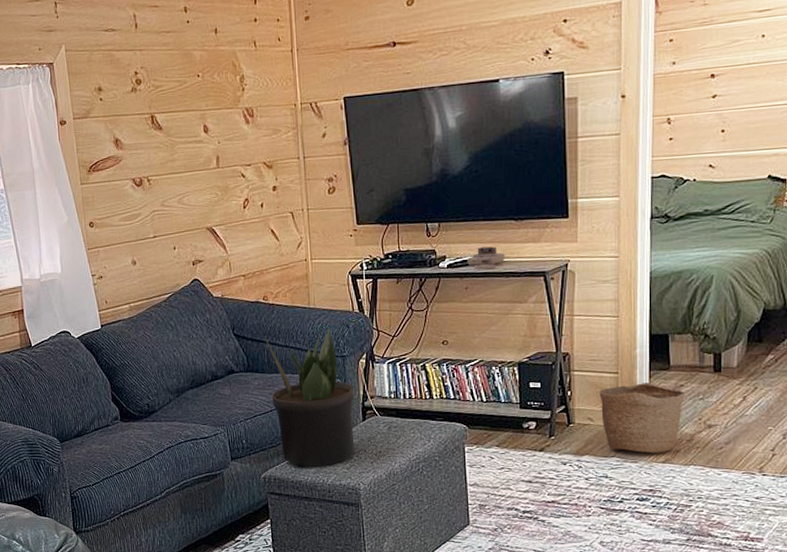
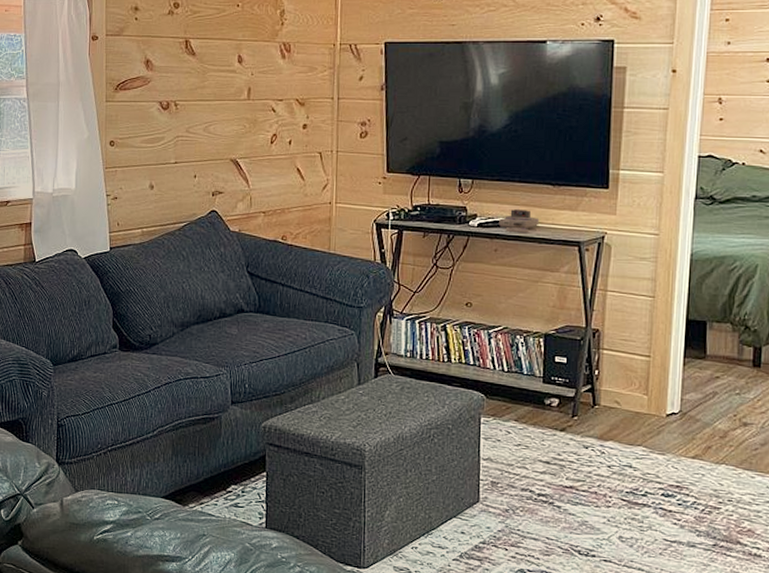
planter: present [264,328,355,467] -> none [279,276,369,422]
basket: present [599,383,685,453] -> none [629,370,720,447]

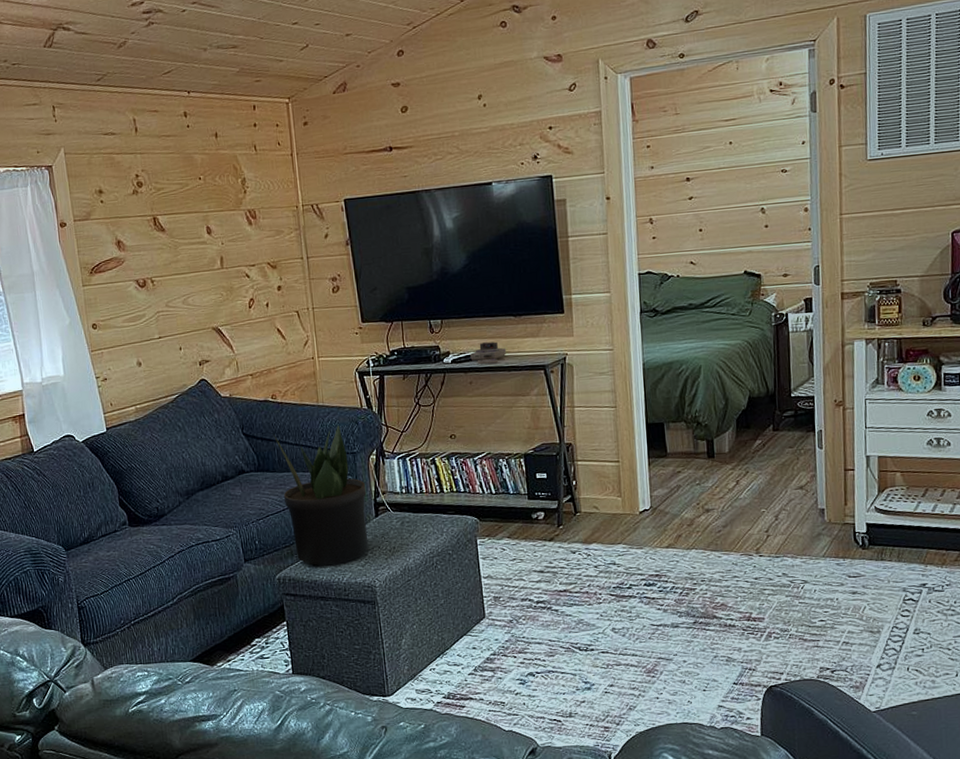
planter: none [279,276,369,422] -> present [274,425,369,566]

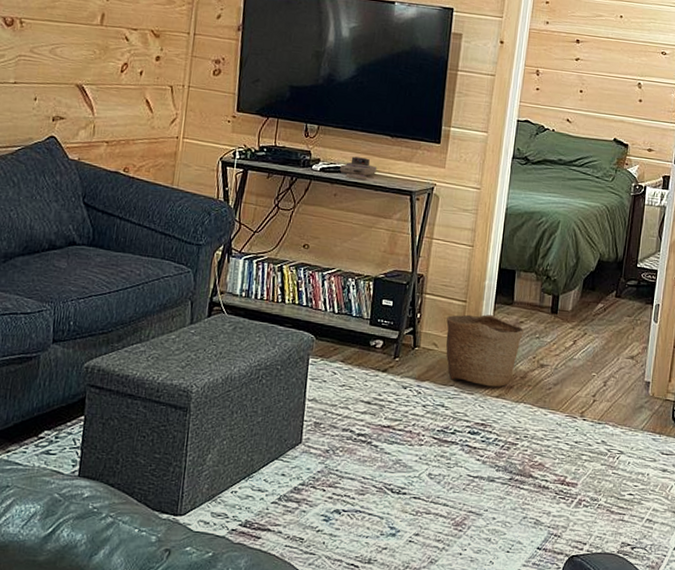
planter: present [274,425,369,566] -> none [112,209,205,362]
basket: none [602,470,683,539] -> present [445,314,524,387]

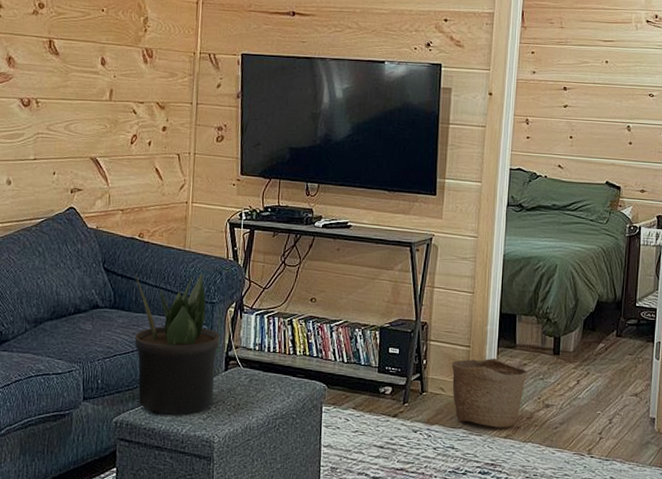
planter: none [112,209,205,362] -> present [135,273,220,415]
video game console: present [340,156,378,180] -> none [341,212,377,234]

